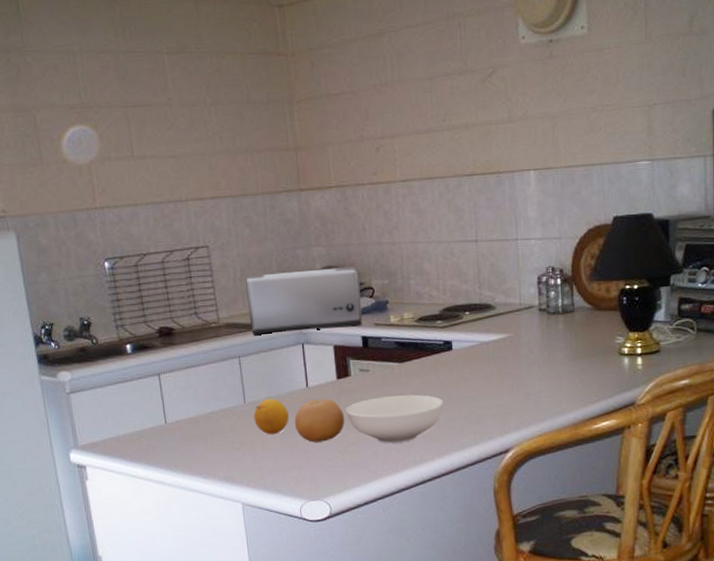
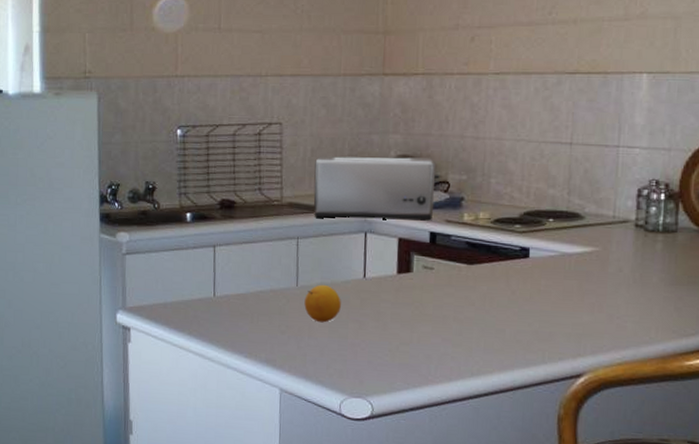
fruit: present [294,398,345,443] -> none [345,291,401,337]
bowl: present [344,394,444,443] -> none [401,298,512,350]

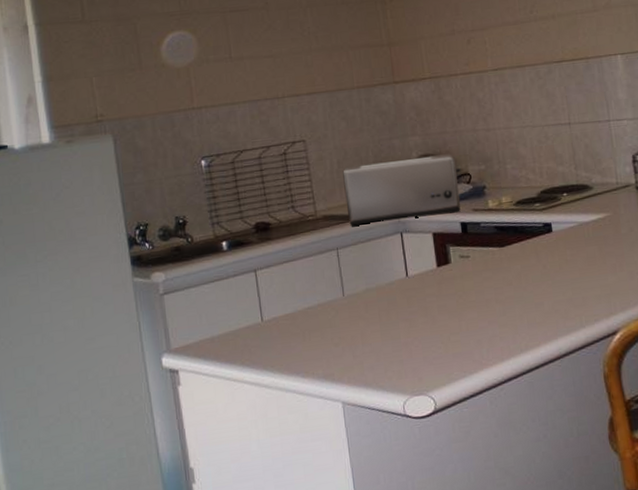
fruit: present [304,284,341,323] -> none [353,289,390,328]

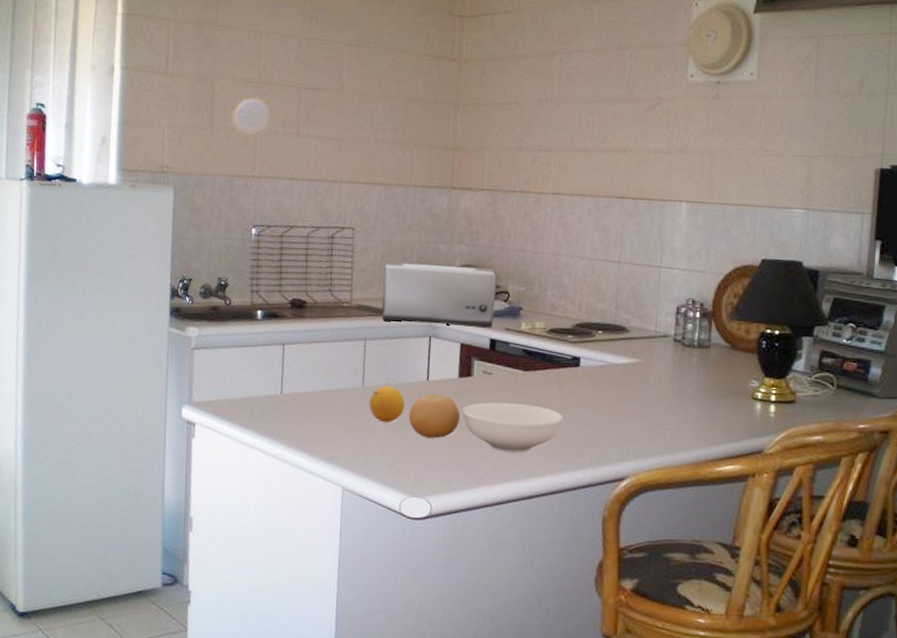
fruit: none [353,289,390,328] -> present [369,385,405,423]
fruit: none [394,287,447,334] -> present [408,394,461,438]
bowl: none [446,279,547,331] -> present [461,402,564,452]

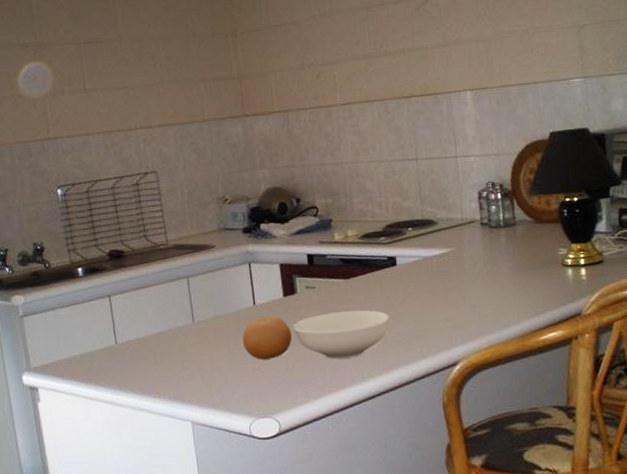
fruit: present [369,385,405,423] -> none [202,316,237,354]
toaster: present [380,261,501,328] -> none [193,187,308,256]

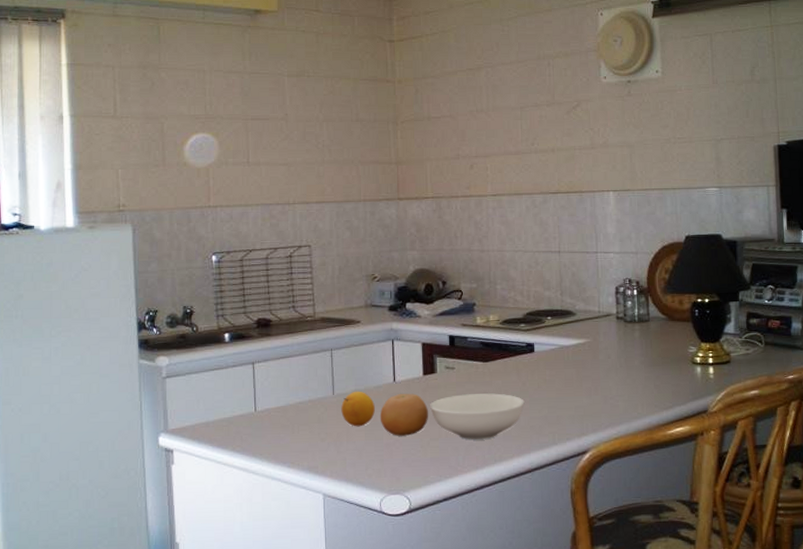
fruit: none [202,316,237,354] -> present [341,391,375,427]

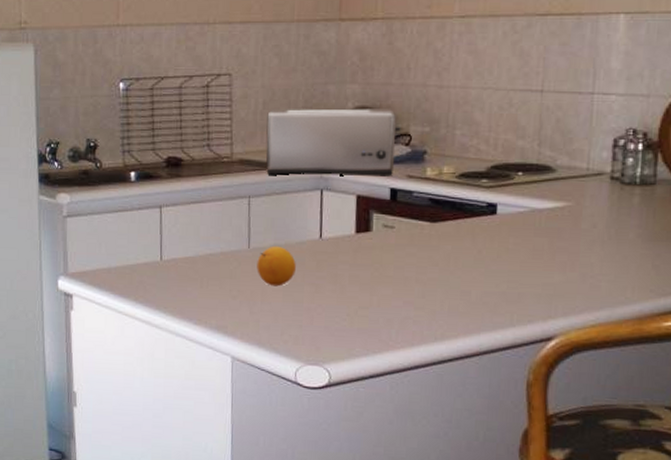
toaster: none [343,270,454,330] -> present [265,108,401,176]
fruit: present [380,394,429,436] -> none [301,253,360,301]
bowl: present [429,393,525,440] -> none [360,258,479,313]

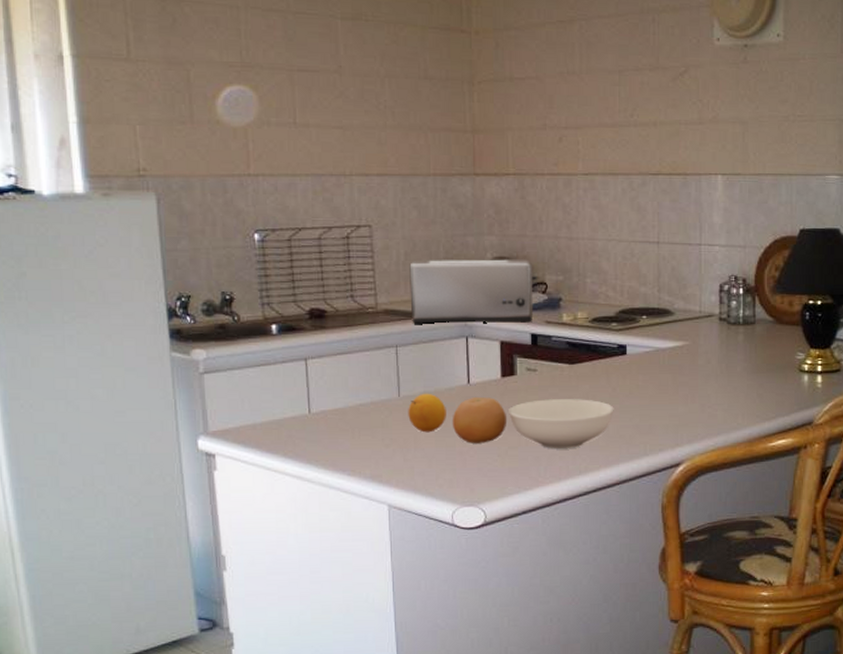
fruit: none [301,253,360,301] -> present [452,397,508,444]
bowl: none [360,258,479,313] -> present [507,399,614,449]

